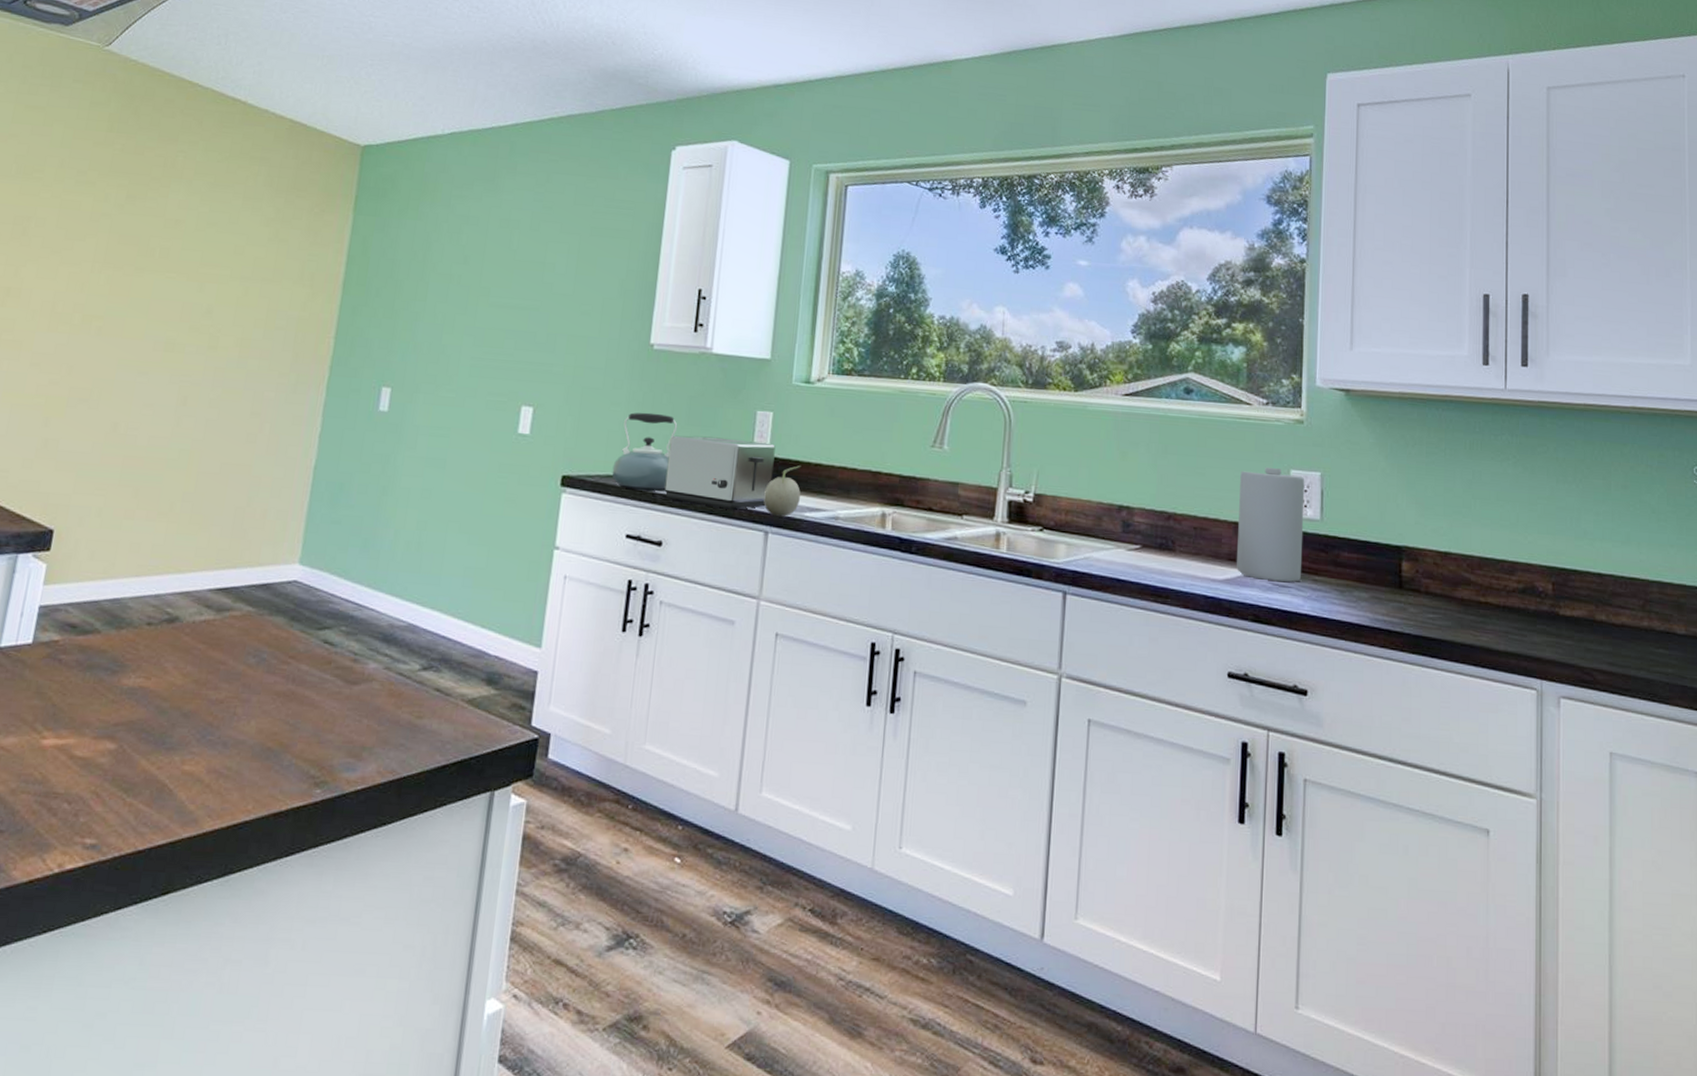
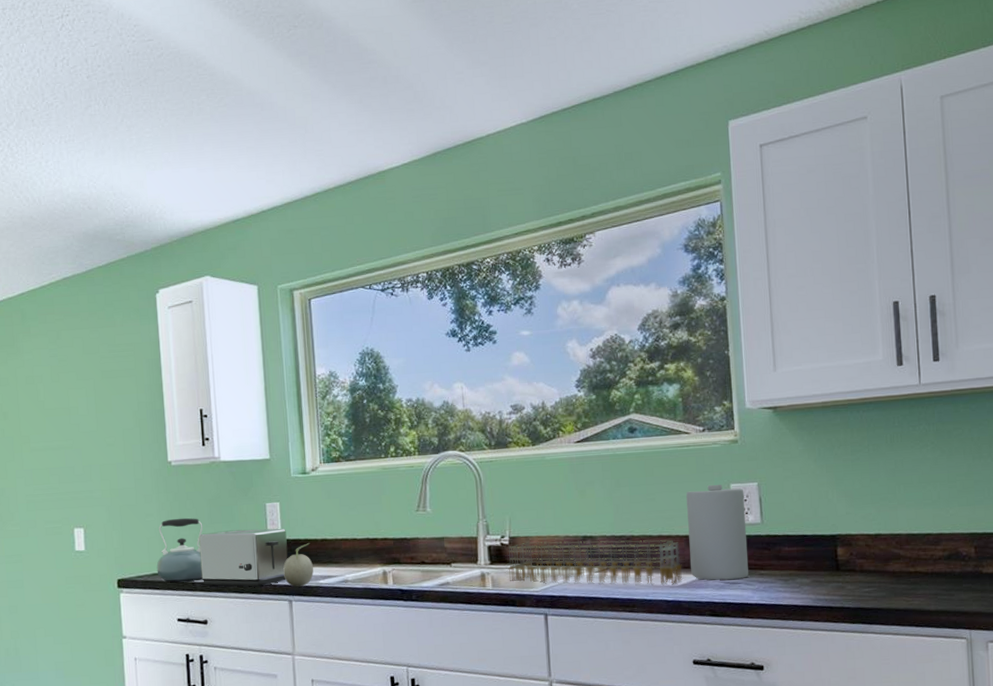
dish rack: none [1028,502,1227,577] -> present [508,539,682,584]

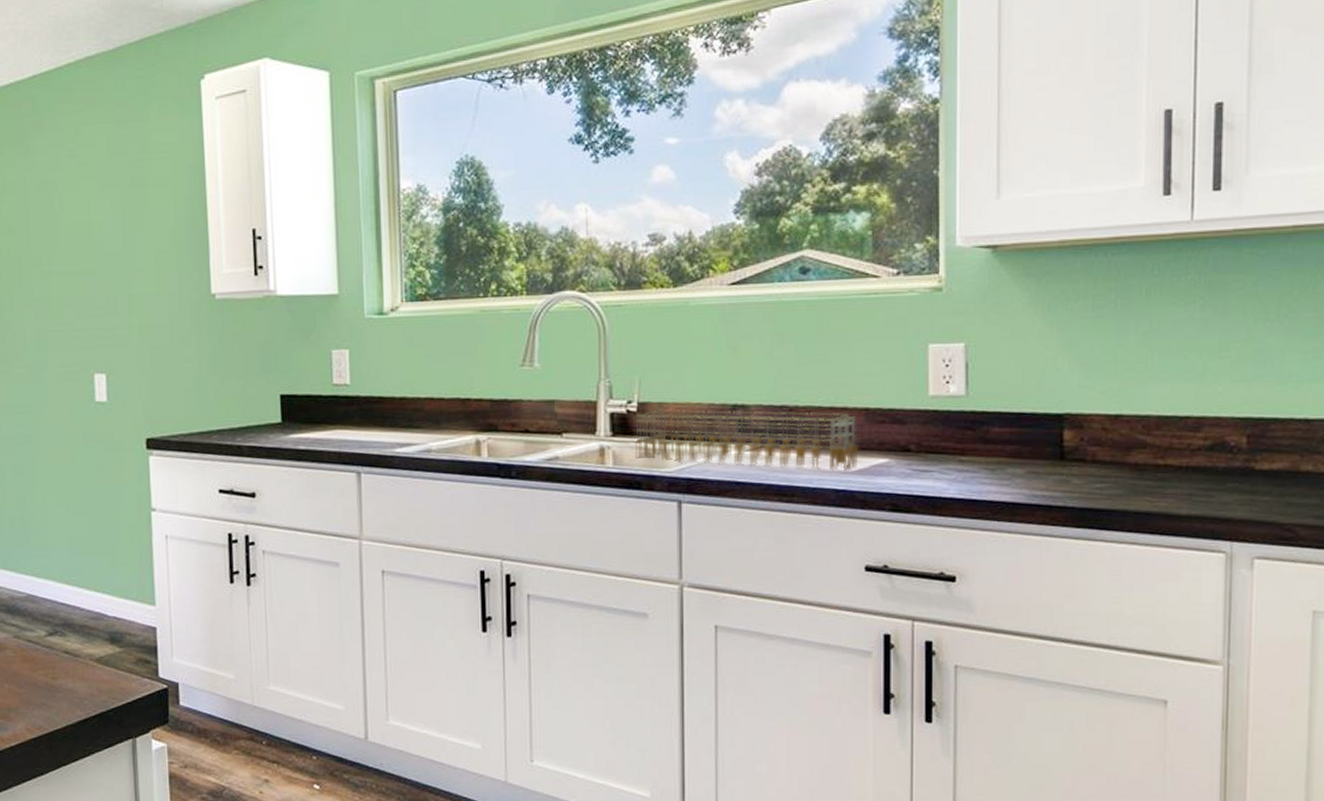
kettle: present [156,517,203,582] -> none [194,365,253,444]
toaster: present [199,528,288,587] -> none [247,381,357,454]
fruit: present [283,543,314,587] -> none [351,402,389,456]
paper towel holder: present [686,484,749,580] -> none [870,343,946,466]

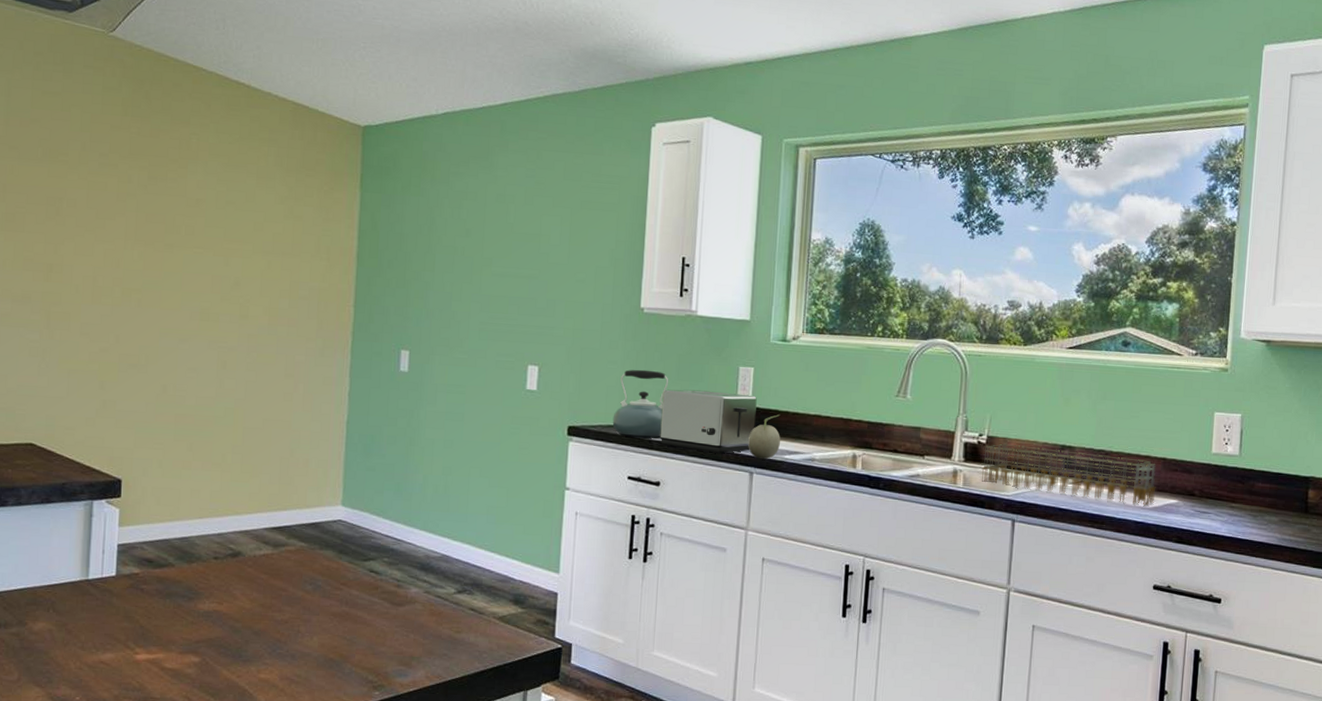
kettle: none [194,365,253,444] -> present [612,369,669,438]
toaster: none [247,381,357,454] -> present [660,389,757,454]
fruit: none [351,402,389,456] -> present [748,414,781,460]

